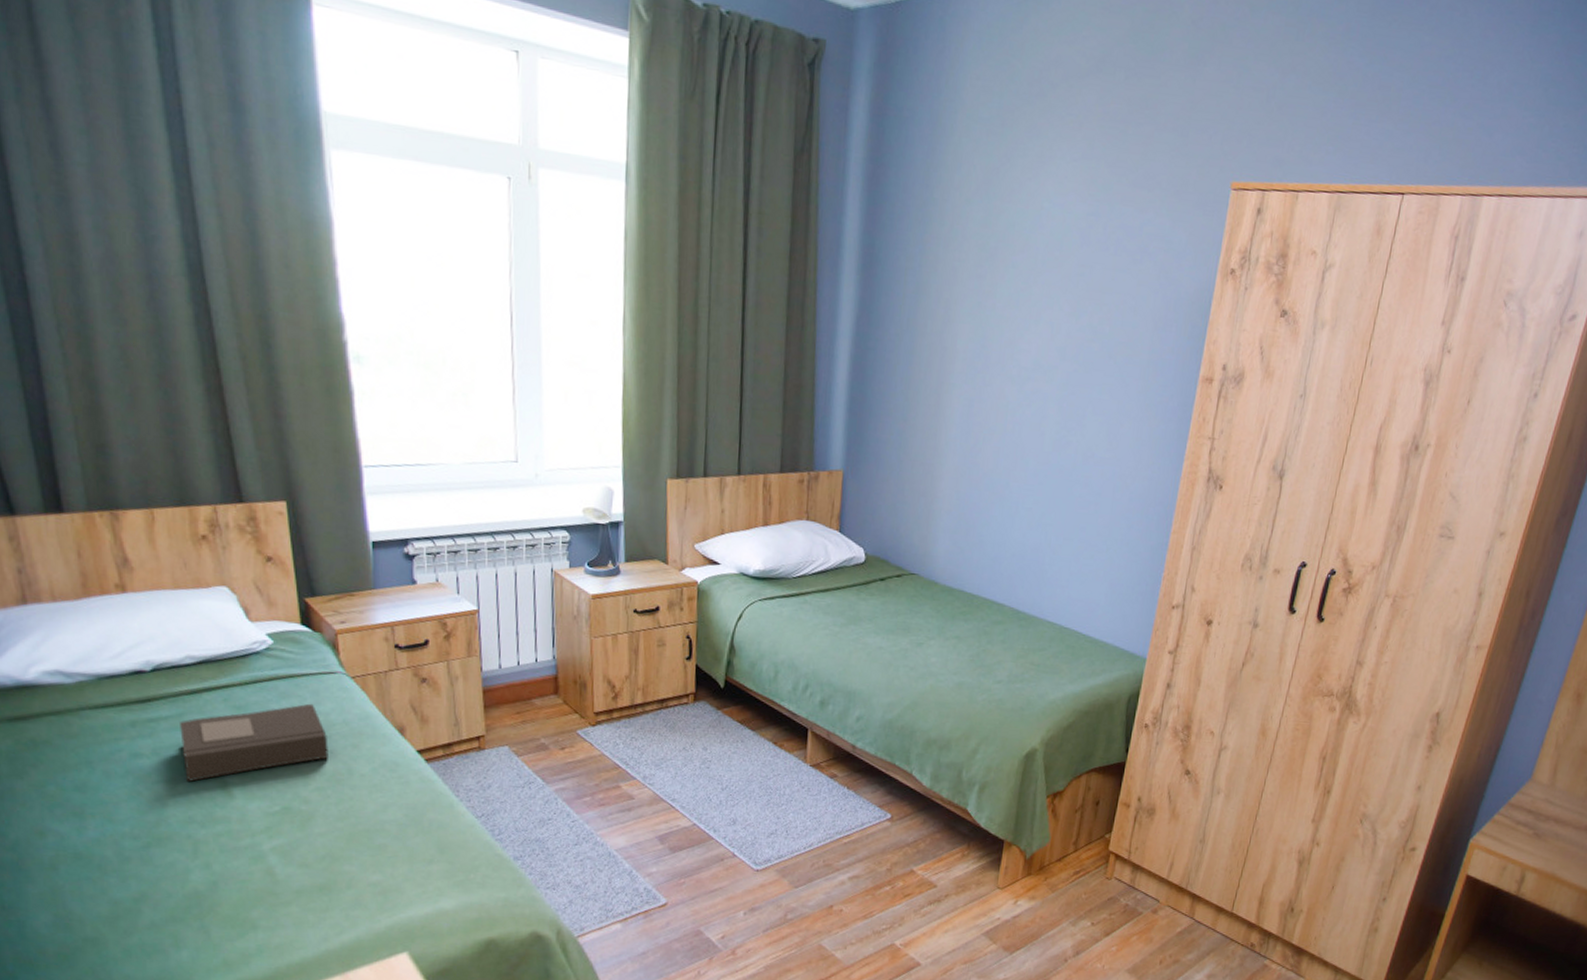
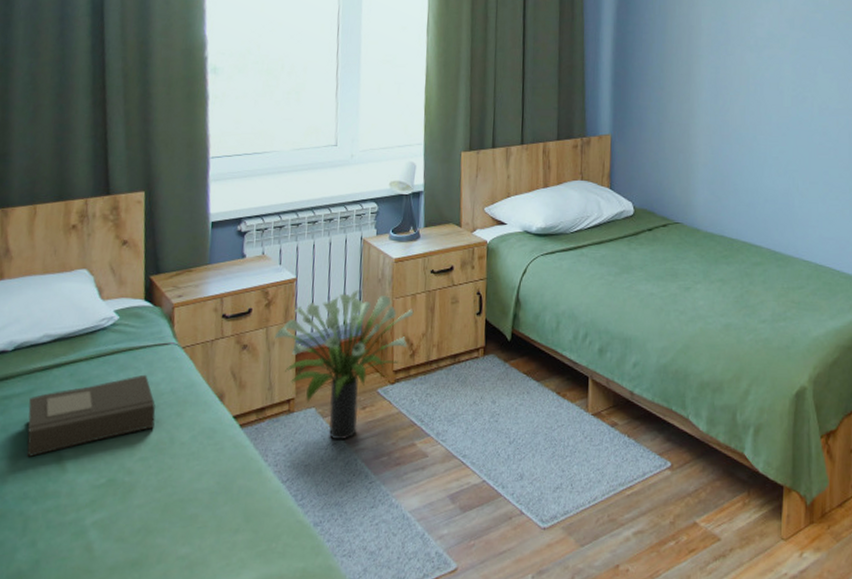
potted plant: none [457,626,615,779] -> present [274,289,414,440]

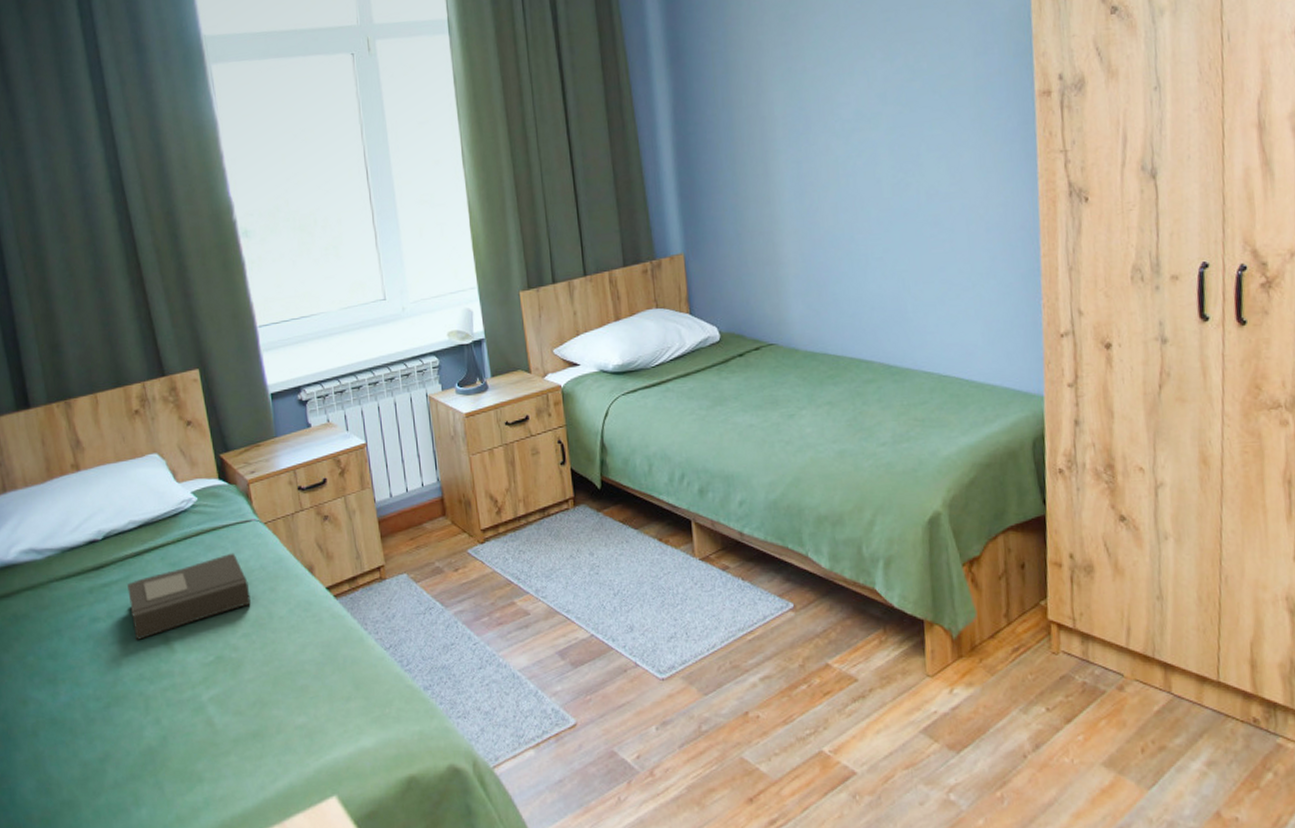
potted plant: present [274,289,414,440] -> none [353,449,494,604]

